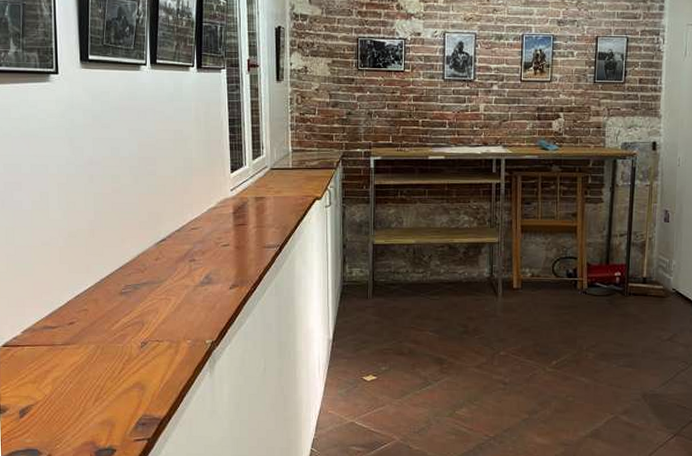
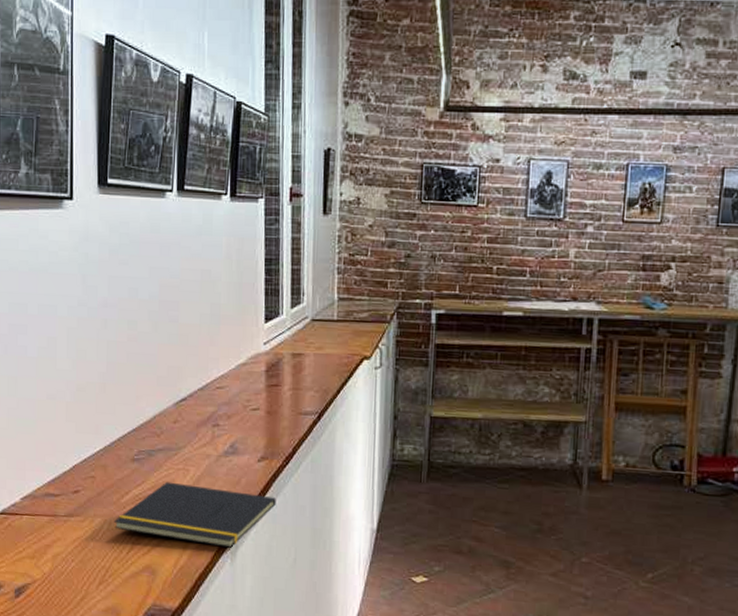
notepad: none [105,310,247,363] -> present [113,481,276,548]

